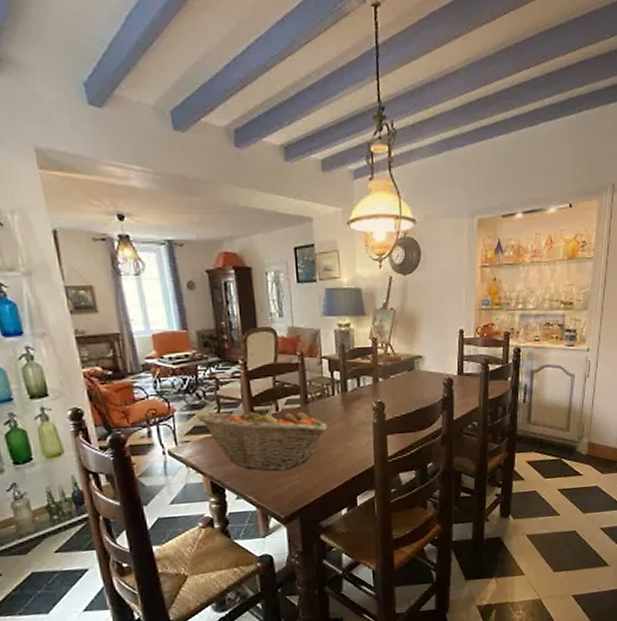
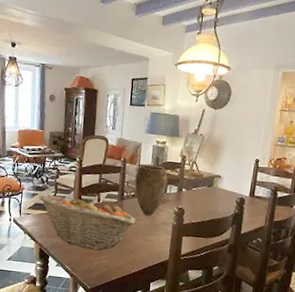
vase: none [318,354,360,418] -> present [134,164,168,216]

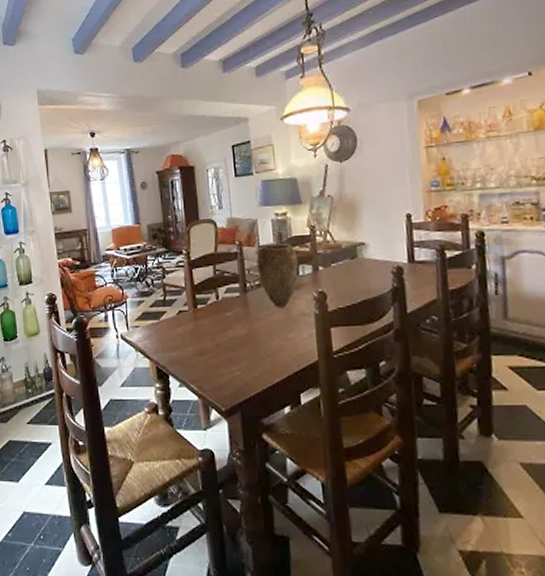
fruit basket: present [39,194,136,251] -> none [146,294,267,361]

